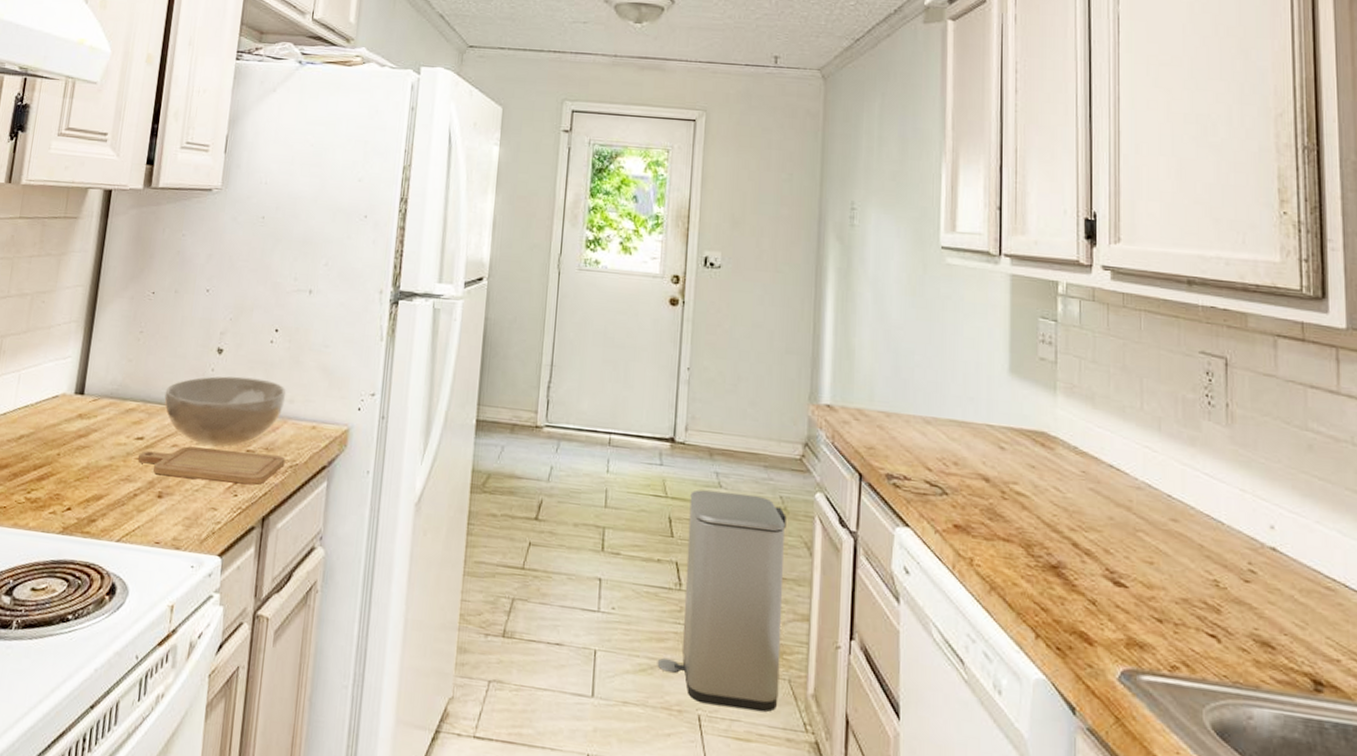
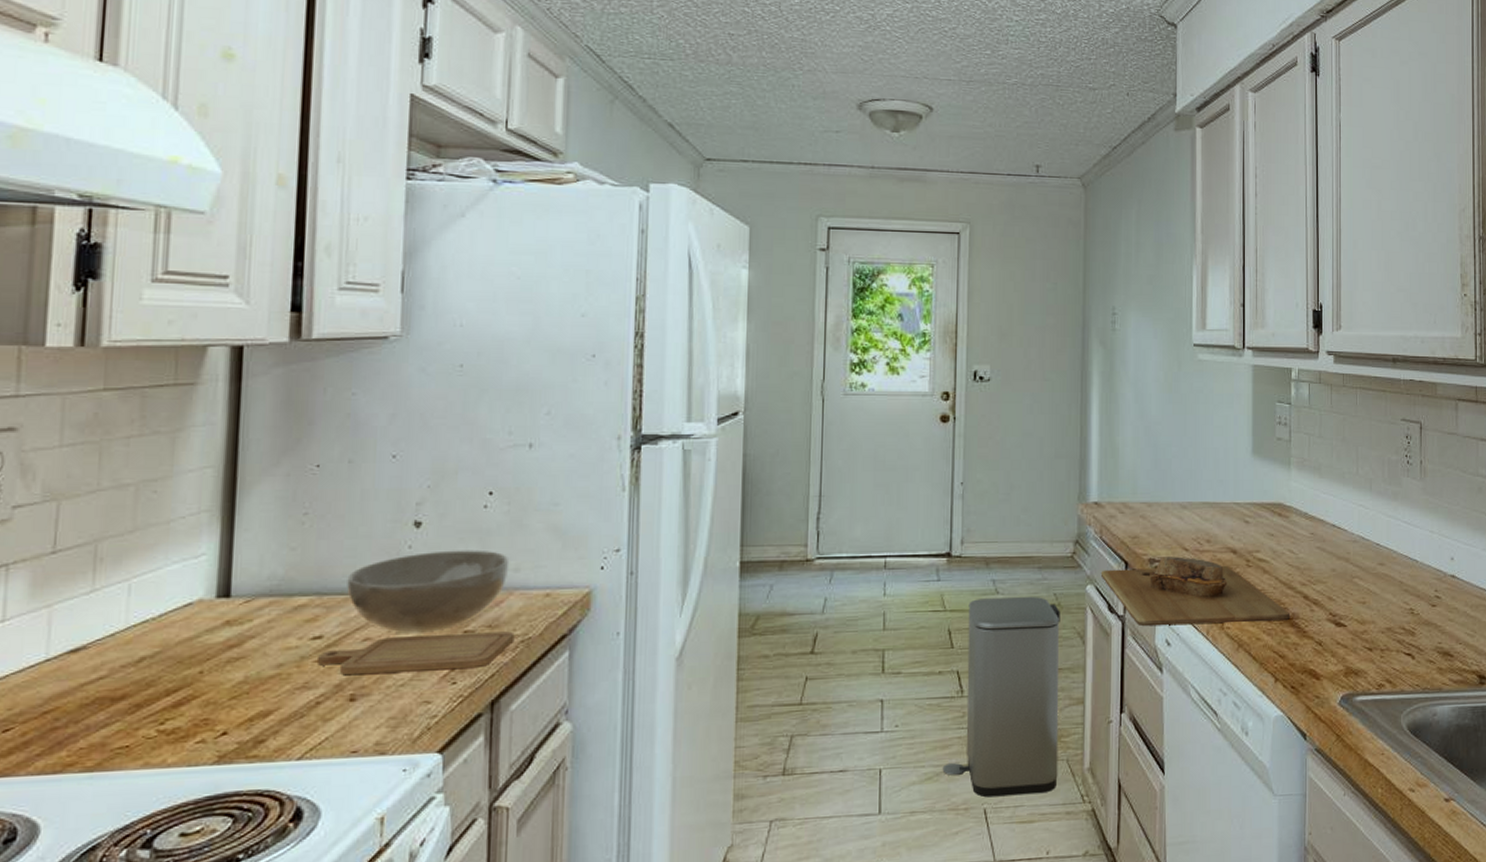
cutting board: none [831,474,1054,568] -> present [1100,557,1290,627]

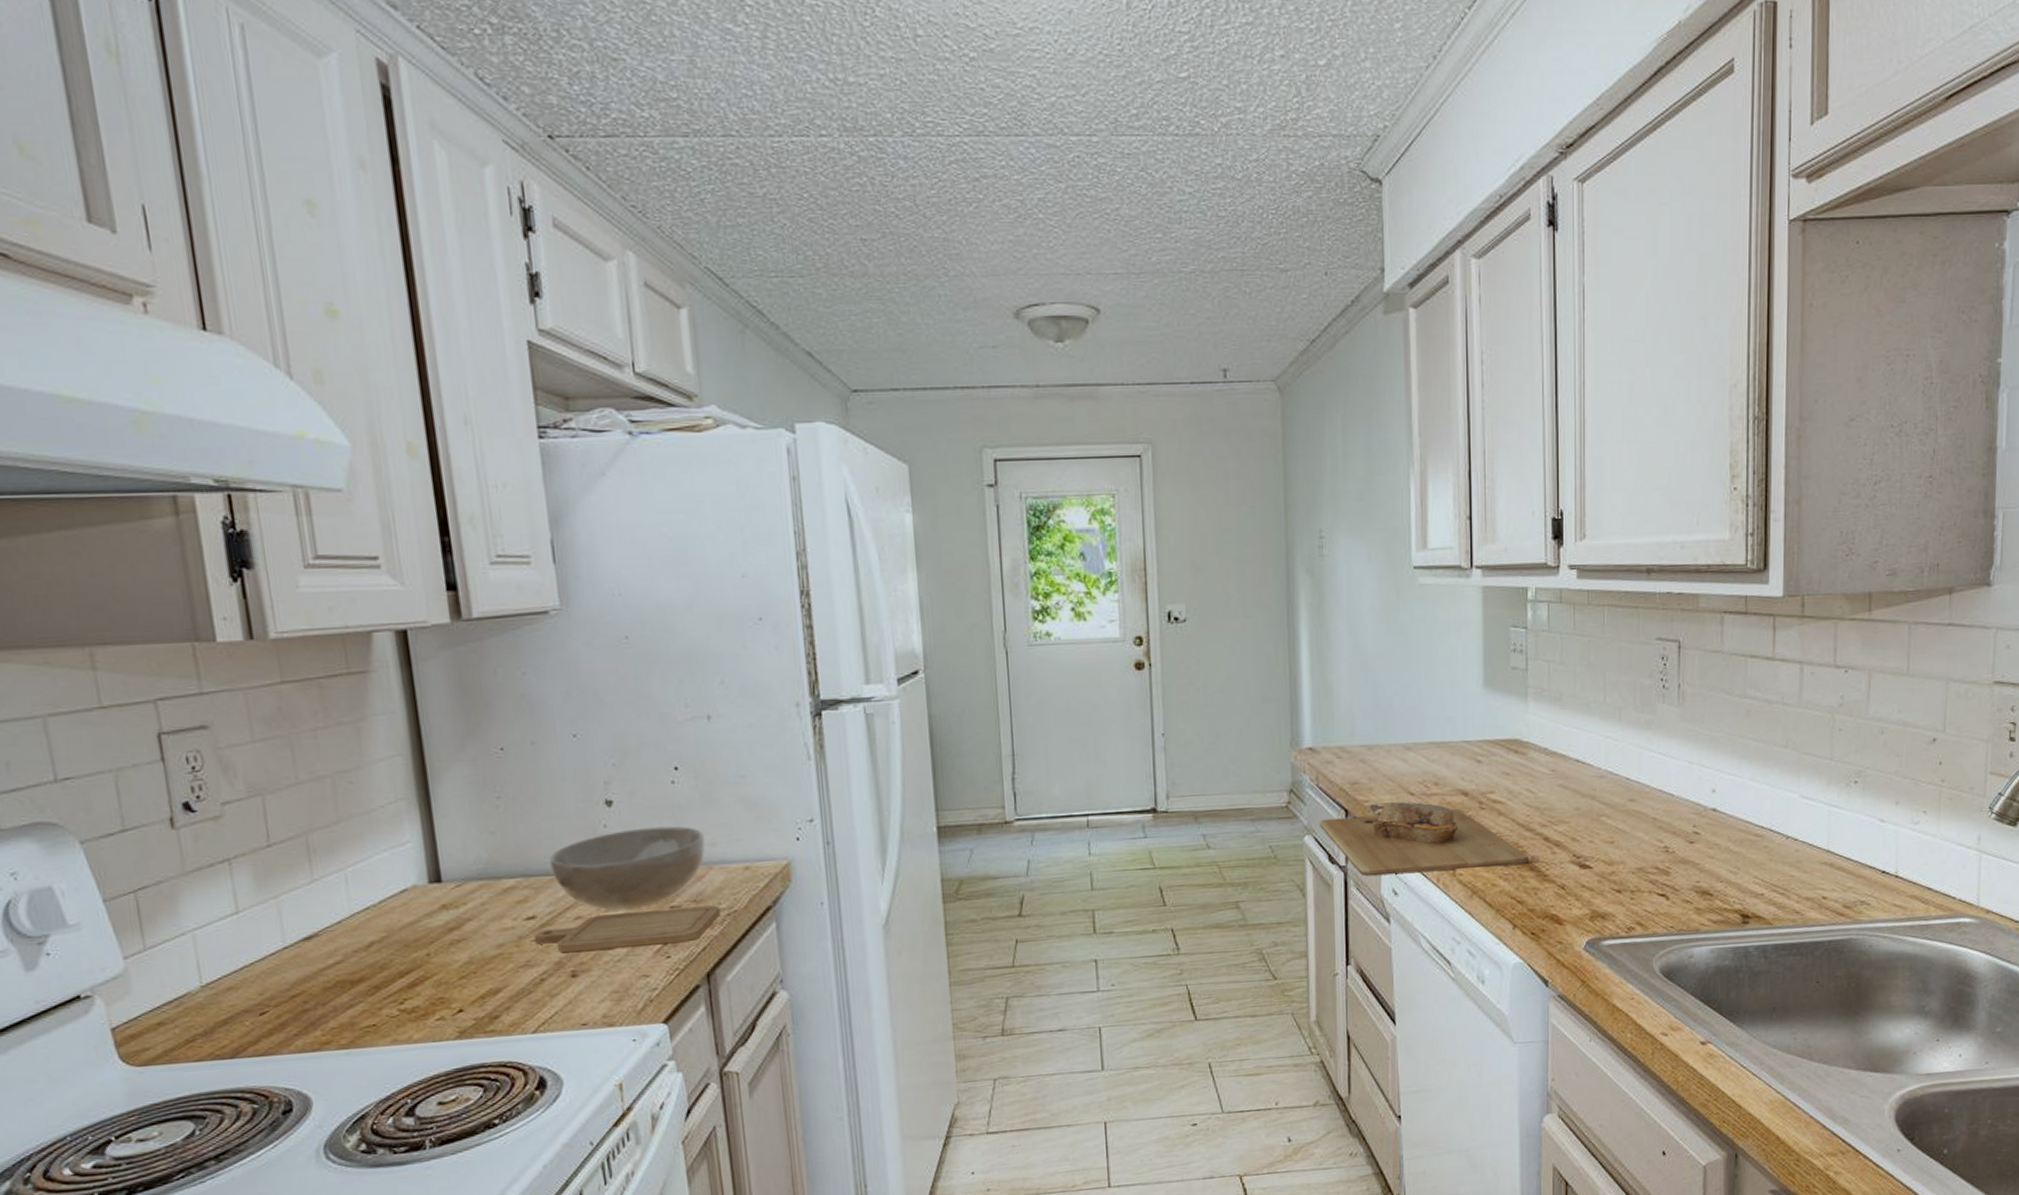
pedal bin: present [942,597,1060,797] -> none [1163,850,1283,1052]

